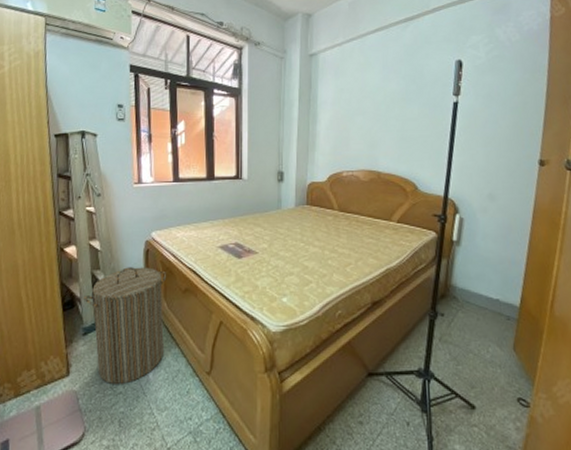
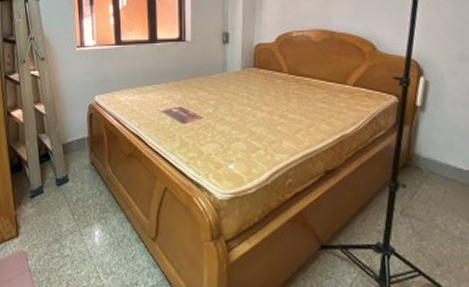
laundry hamper: present [83,267,167,384] -> none [30,131,111,247]

